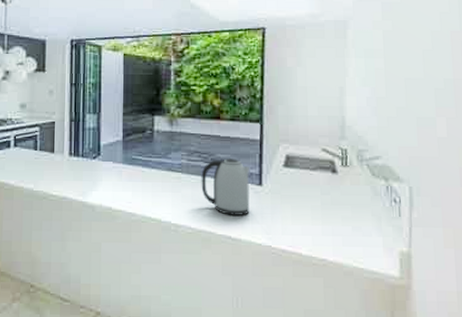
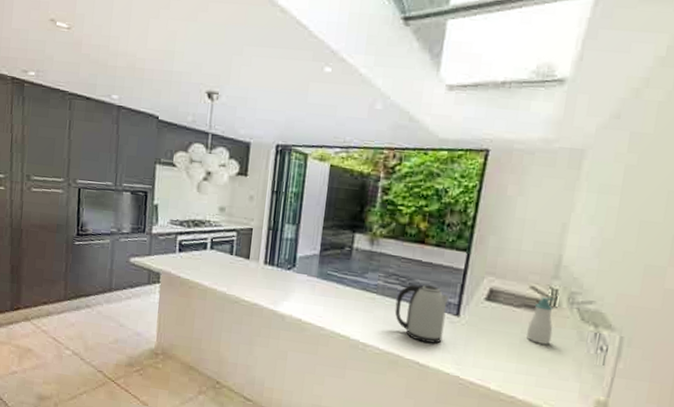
soap bottle: none [326,158,349,203] -> present [527,297,555,345]

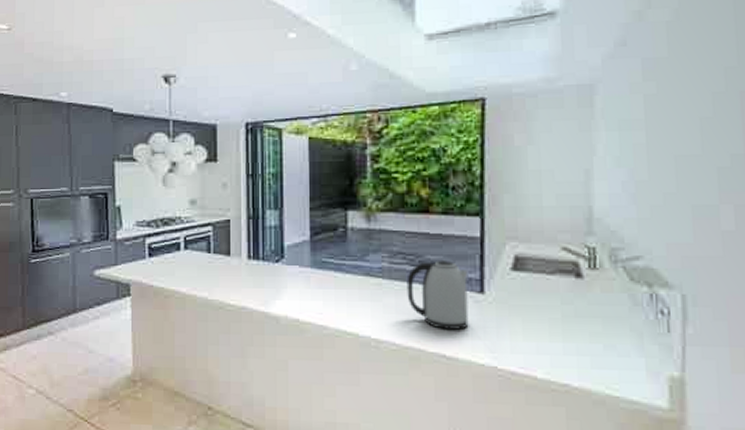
soap bottle: present [527,297,555,345] -> none [568,258,600,315]

